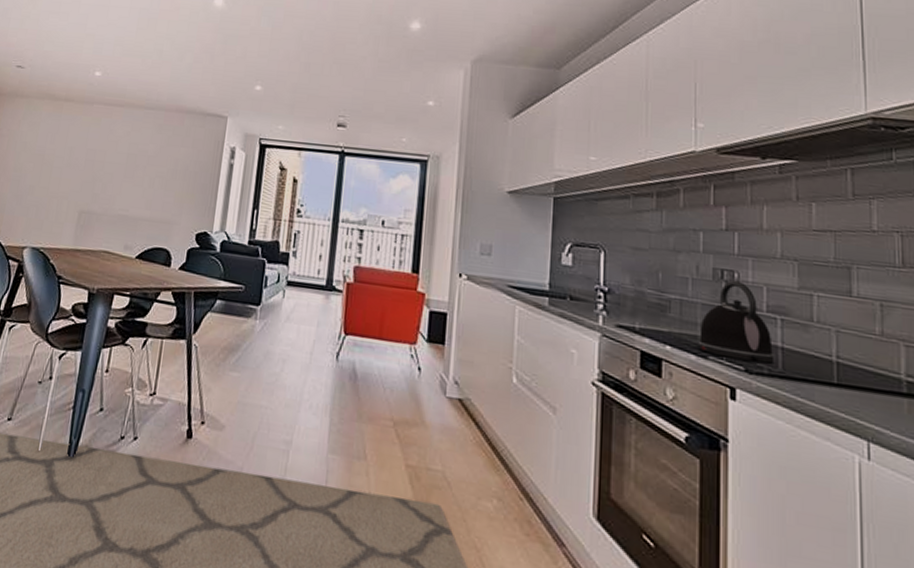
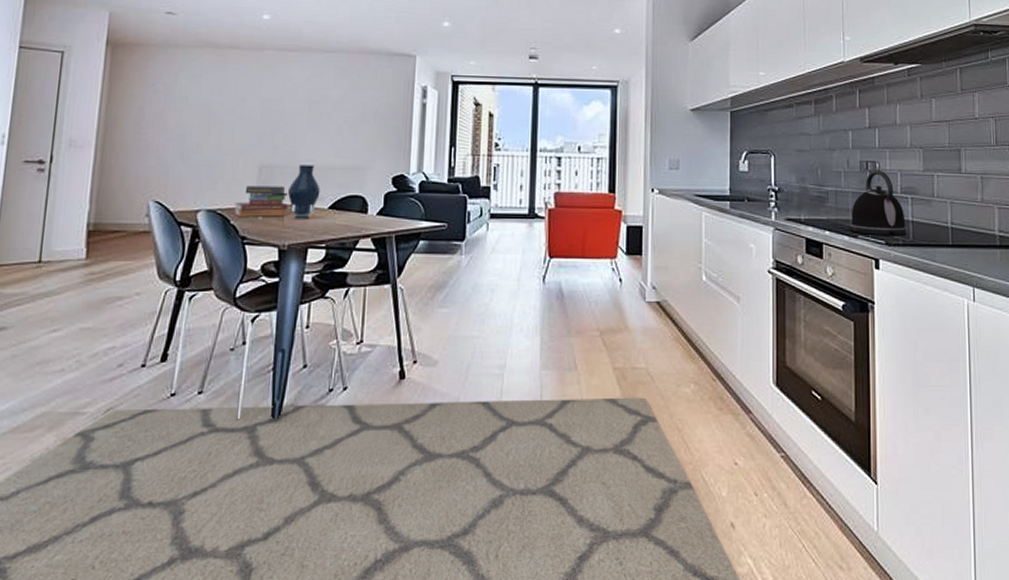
books: none [54,228,101,261] -> present [234,185,288,217]
vase: none [100,213,131,267] -> present [287,165,321,221]

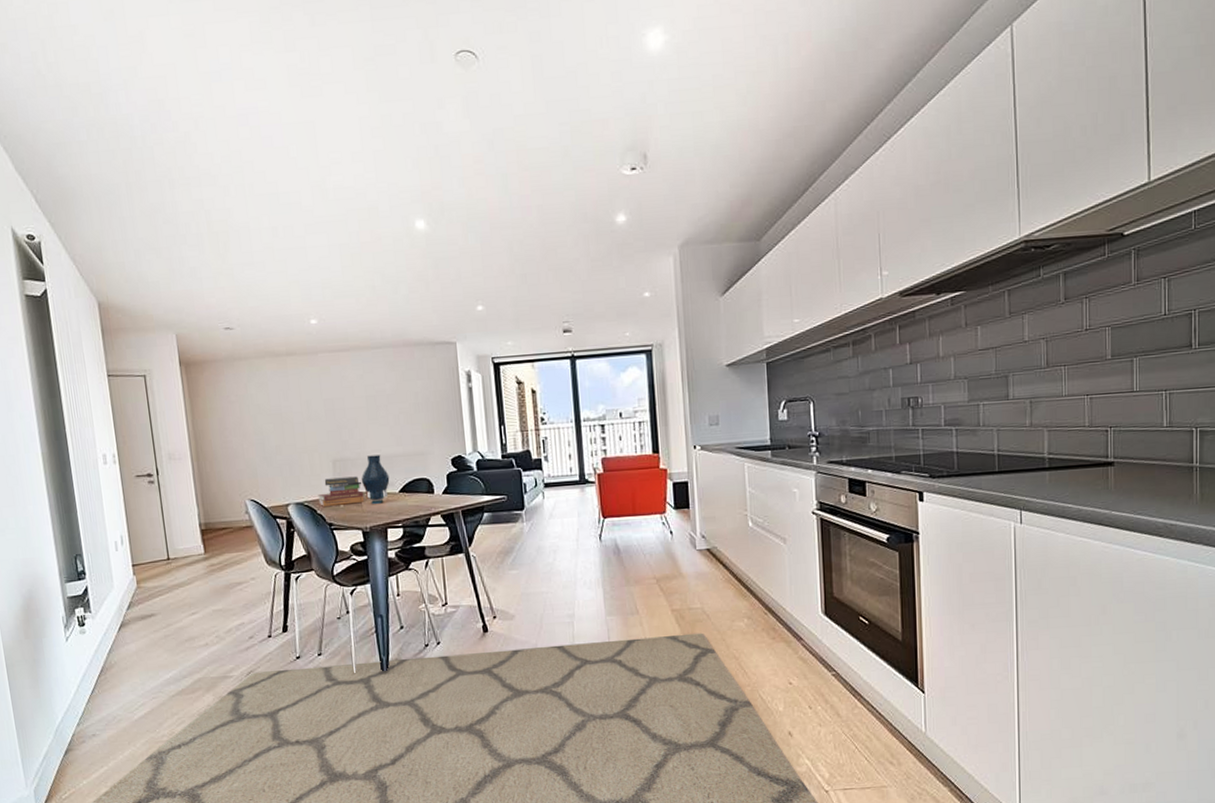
kettle: present [850,169,907,237] -> none [892,404,952,470]

